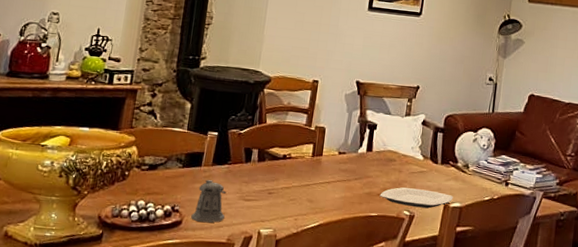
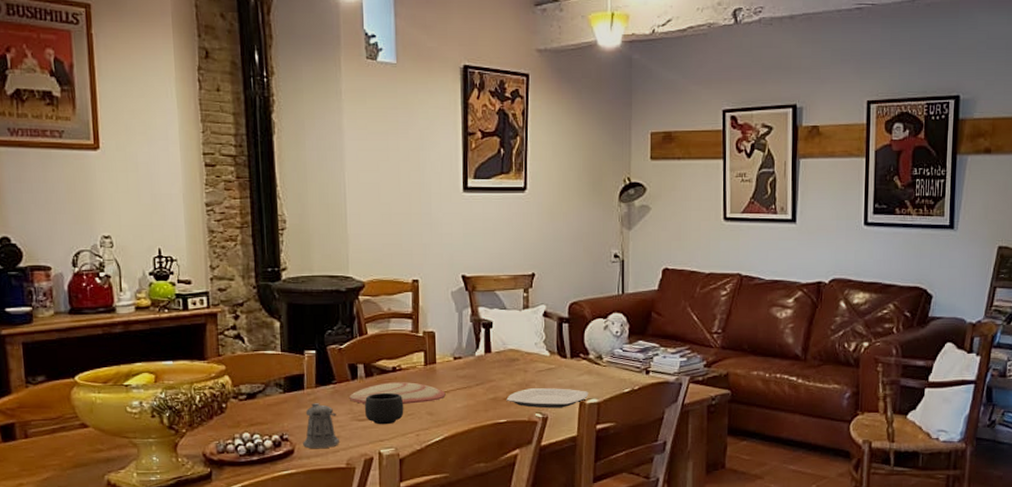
plate: none [240,168,327,190] -> present [349,382,446,404]
mug: none [251,177,288,207] -> present [364,392,404,425]

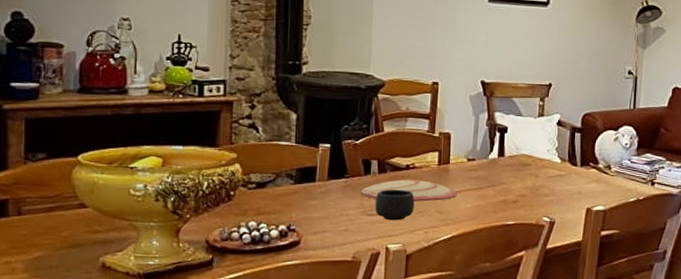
pepper shaker: present [303,403,339,448] -> none [310,196,347,240]
plate: present [506,388,589,409] -> none [516,193,596,214]

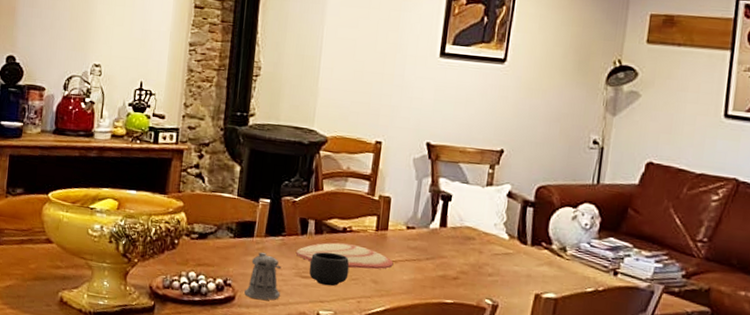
pepper shaker: none [310,196,347,240] -> present [244,252,282,300]

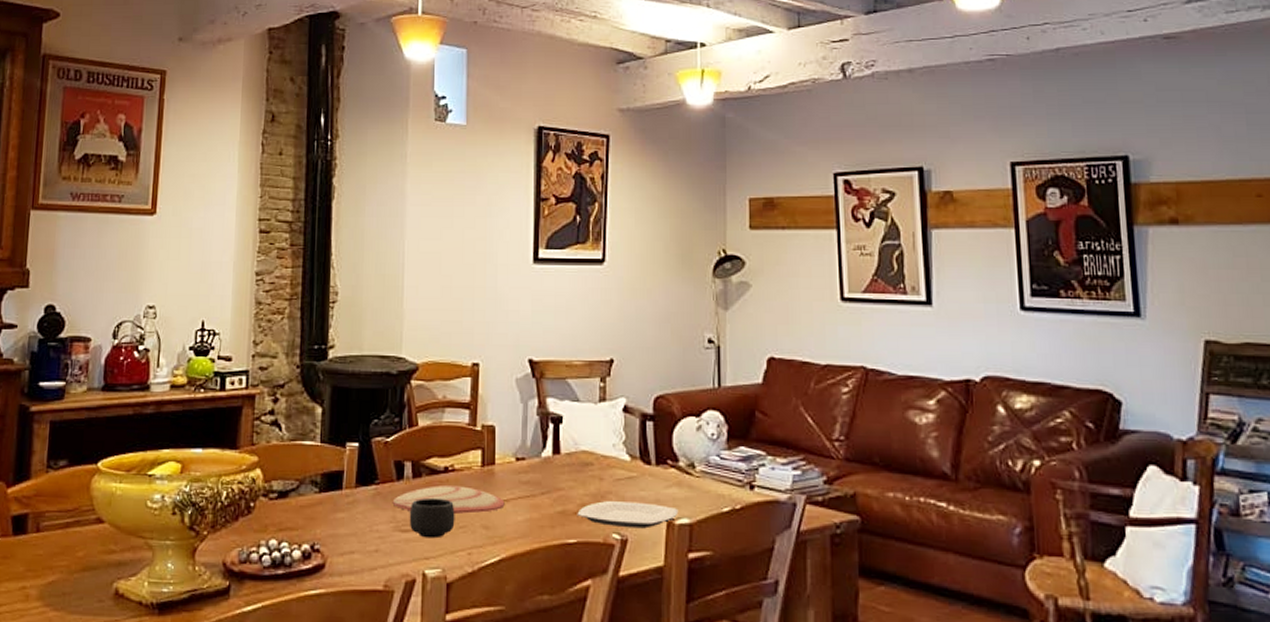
pepper shaker: present [244,252,282,300] -> none [336,507,378,564]
plate: none [456,271,547,298] -> present [577,501,679,529]

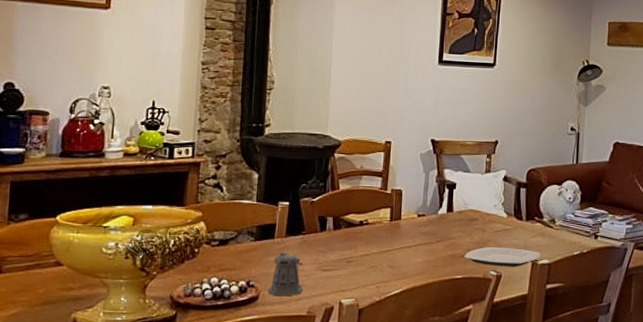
pepper shaker: none [336,507,378,564] -> present [268,252,303,296]
plate: present [392,485,505,514] -> none [316,235,408,257]
mug: present [409,497,455,539] -> none [329,245,368,276]

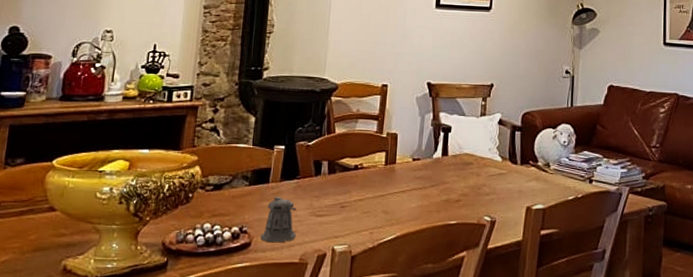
plate: present [464,247,541,267] -> none [458,192,536,213]

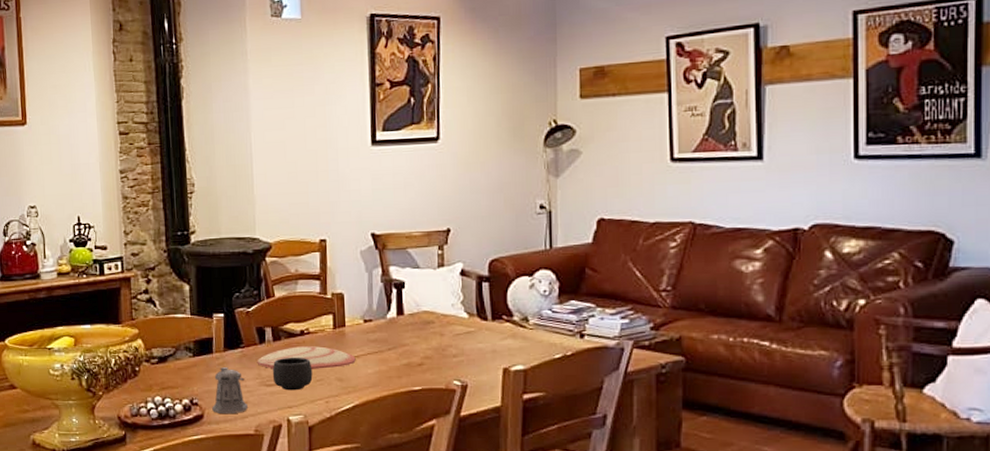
plate: none [310,180,402,202] -> present [257,346,356,369]
mug: none [323,189,362,222] -> present [272,357,313,391]

